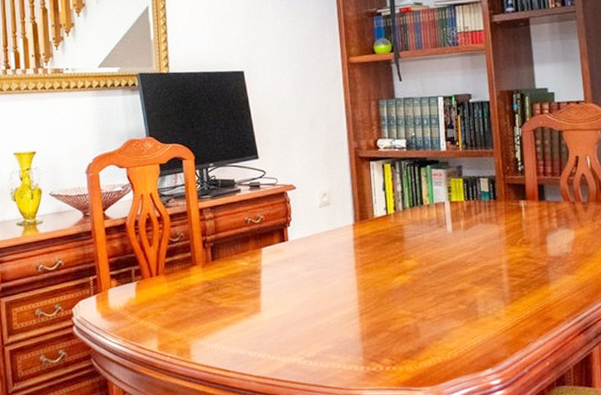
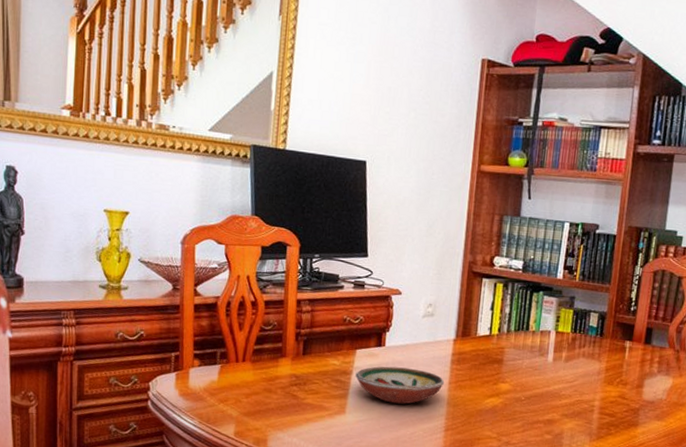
decorative bowl: none [265,258,351,296] -> present [355,366,445,405]

